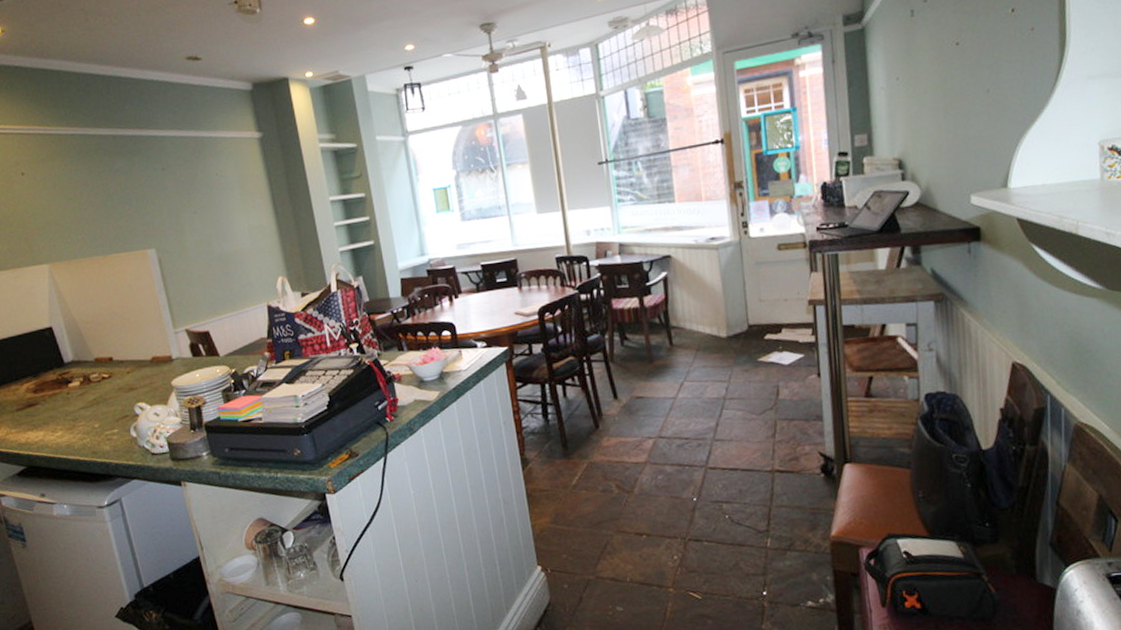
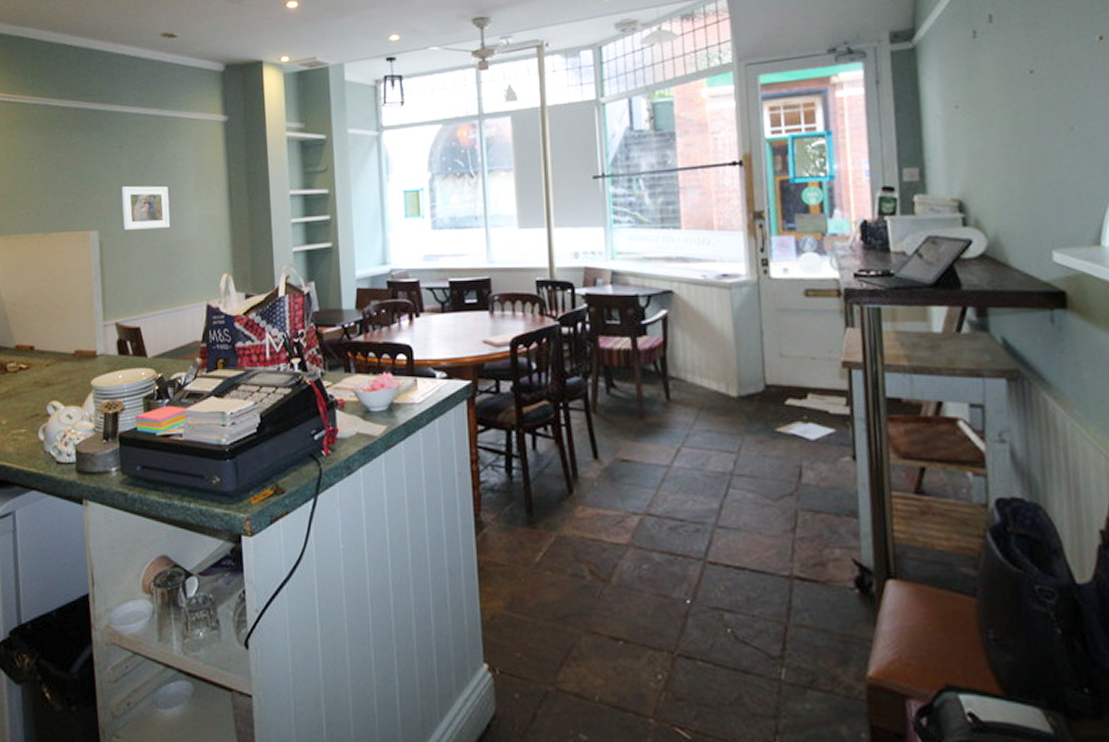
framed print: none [170,202,223,246] -> present [121,186,171,230]

